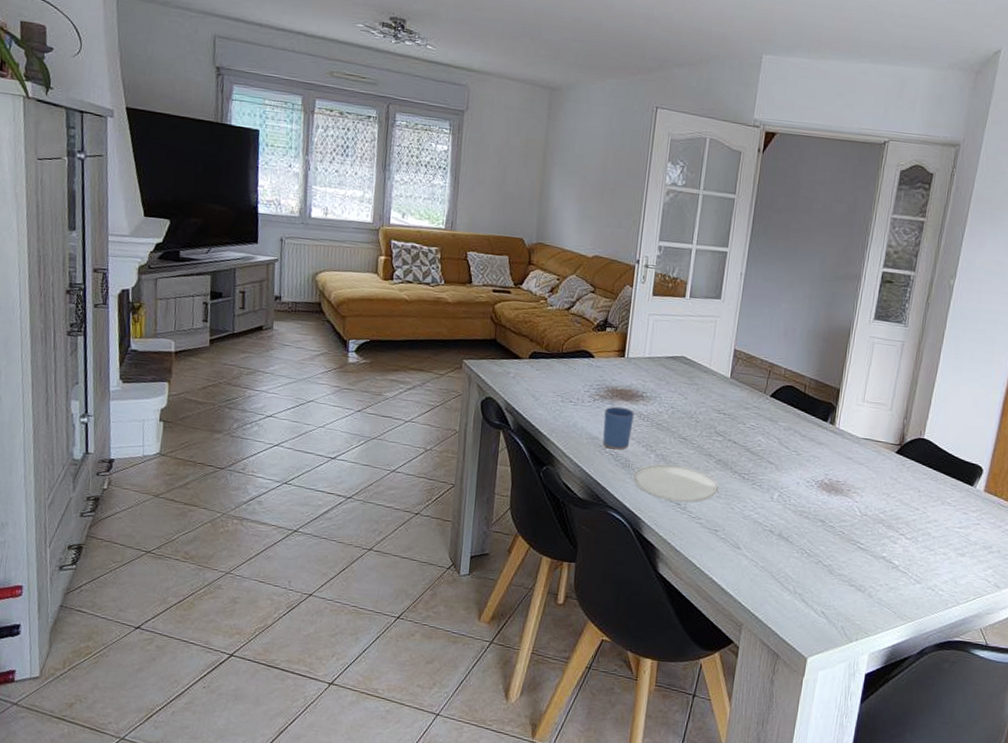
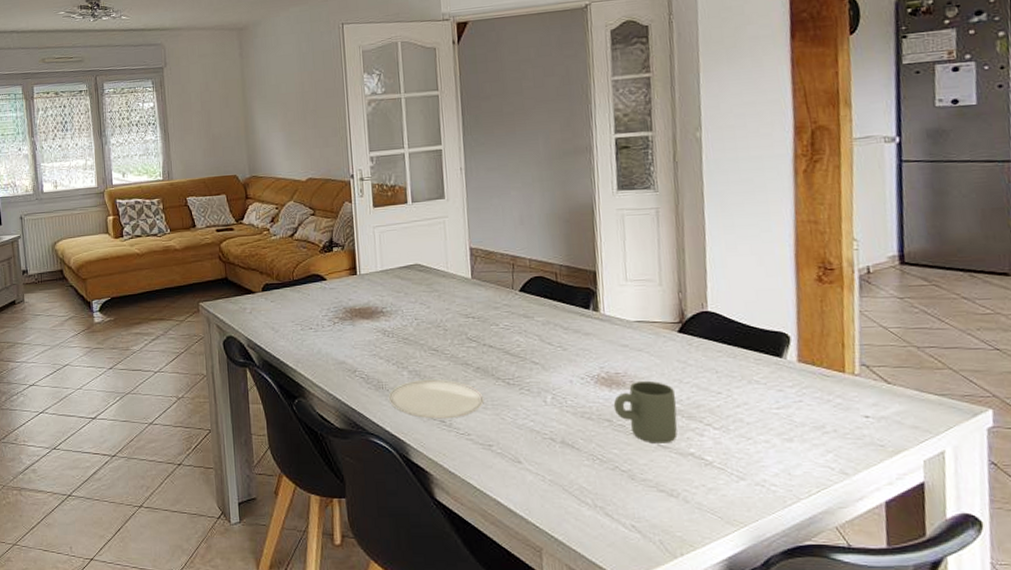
mug: present [603,406,634,450] -> none [347,326,379,372]
mug: none [828,490,882,546] -> present [613,380,678,444]

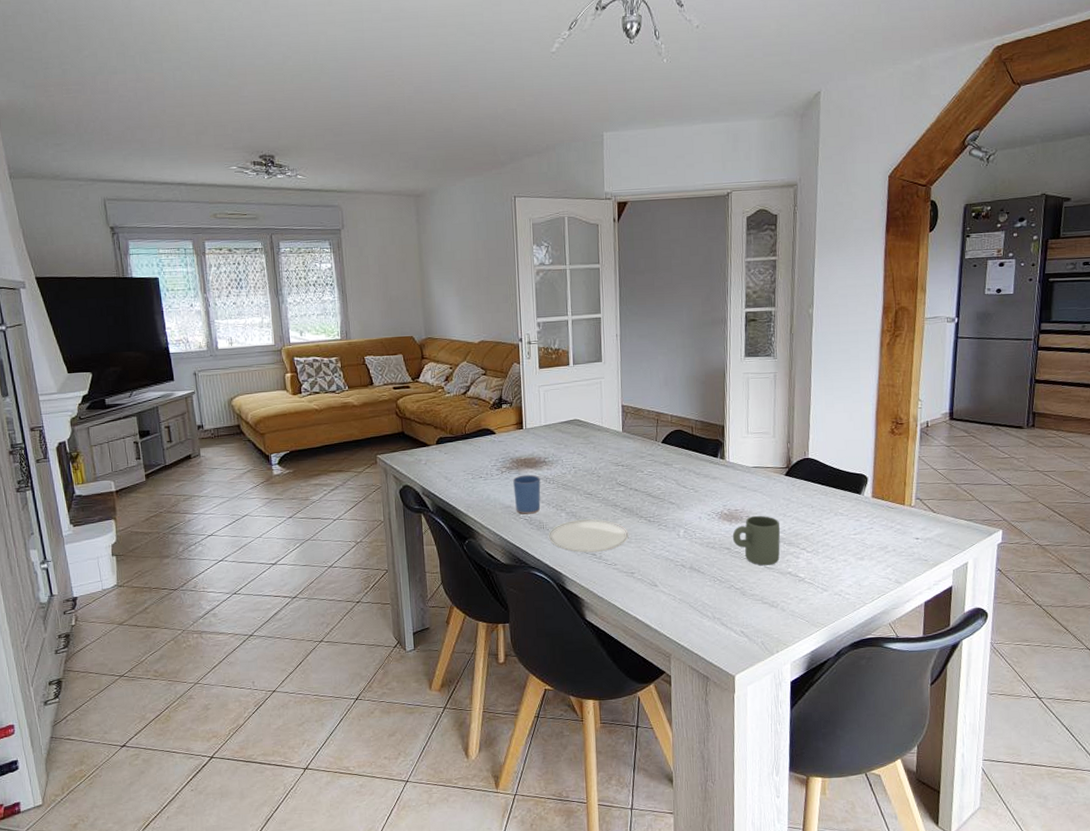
mug: none [347,326,379,372] -> present [513,474,541,514]

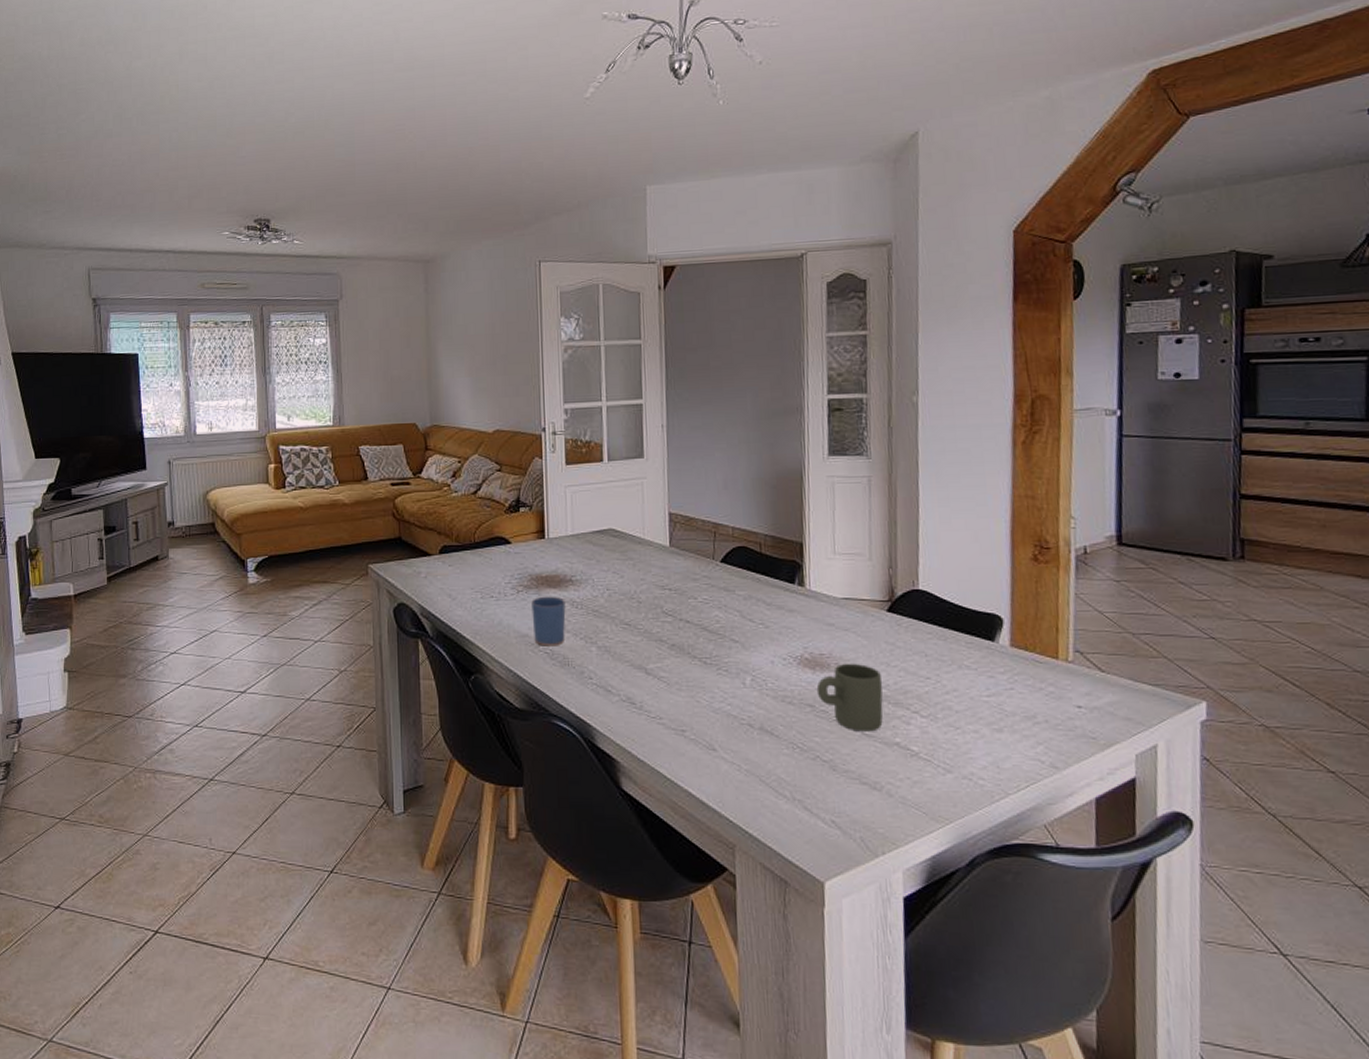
plate: present [548,519,629,553] -> none [574,656,678,700]

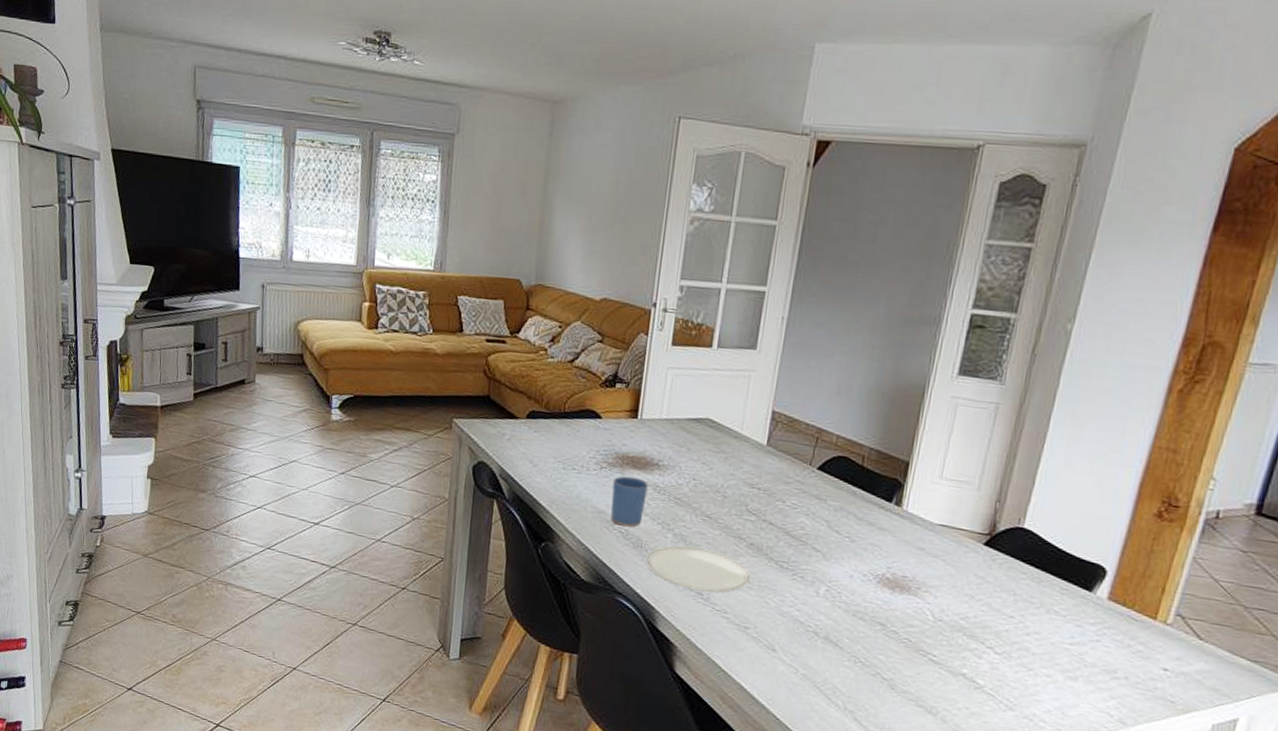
plate: none [574,656,678,700] -> present [645,545,751,593]
mug: present [816,663,883,732] -> none [891,588,963,659]

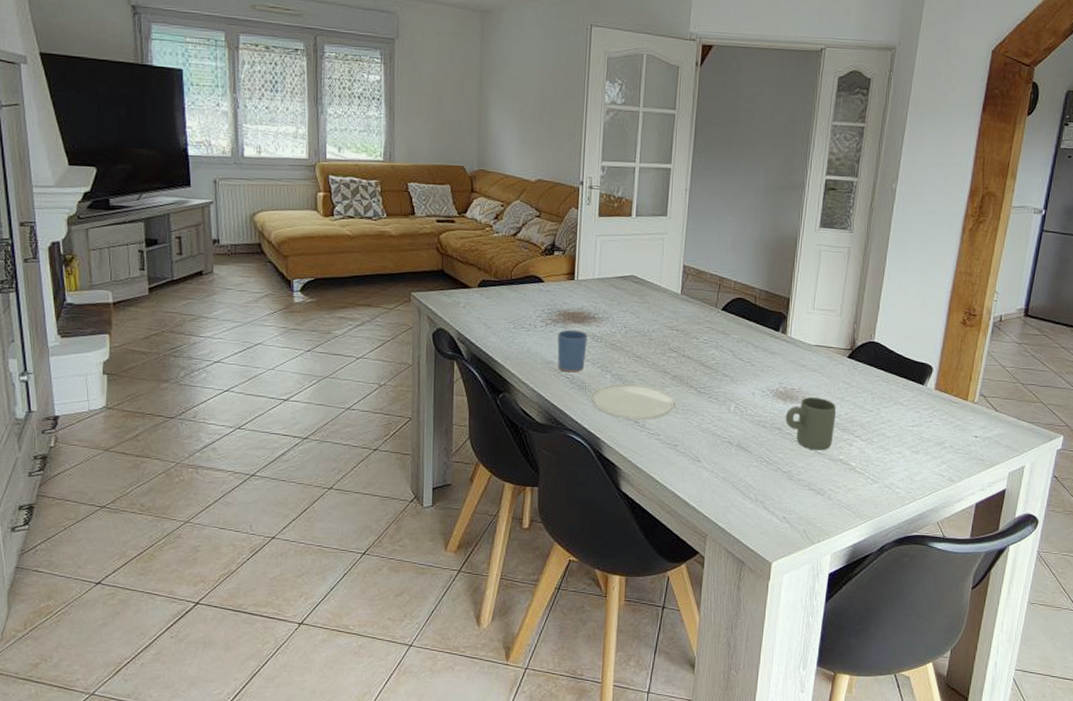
mug: none [891,588,963,659] -> present [785,396,837,451]

